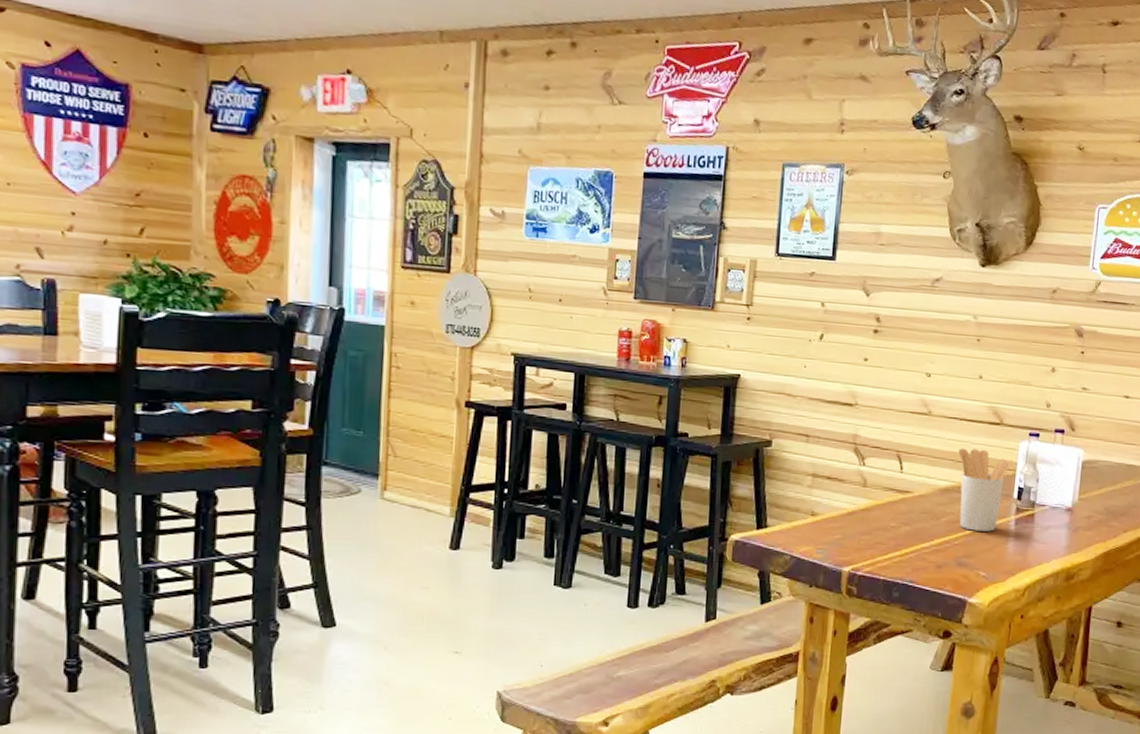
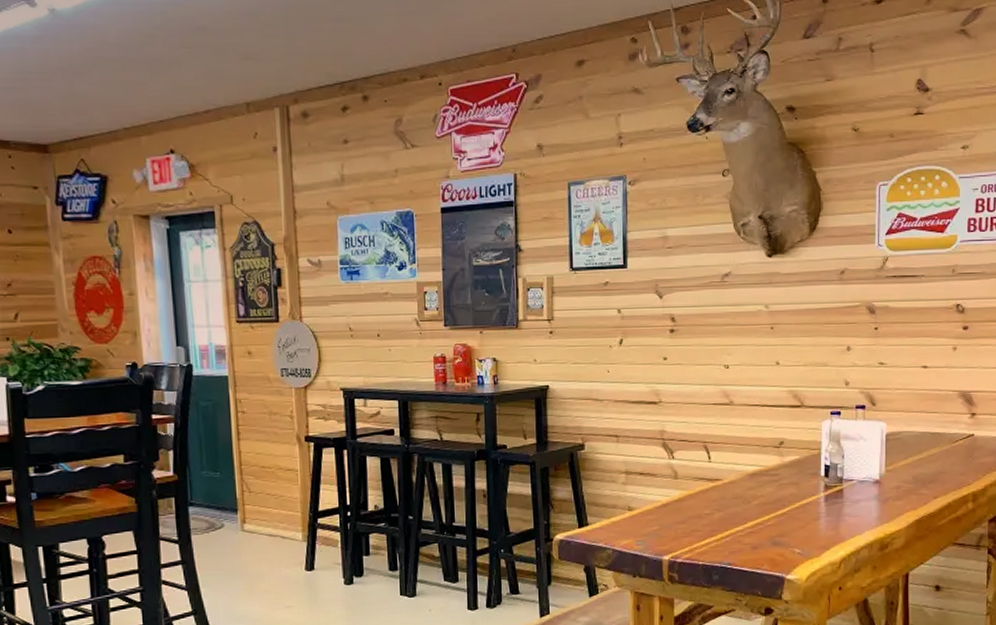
utensil holder: present [958,448,1012,532] -> none [763,432,816,511]

